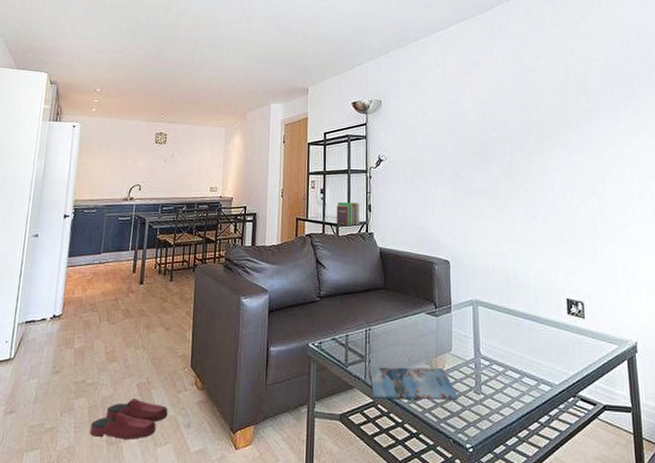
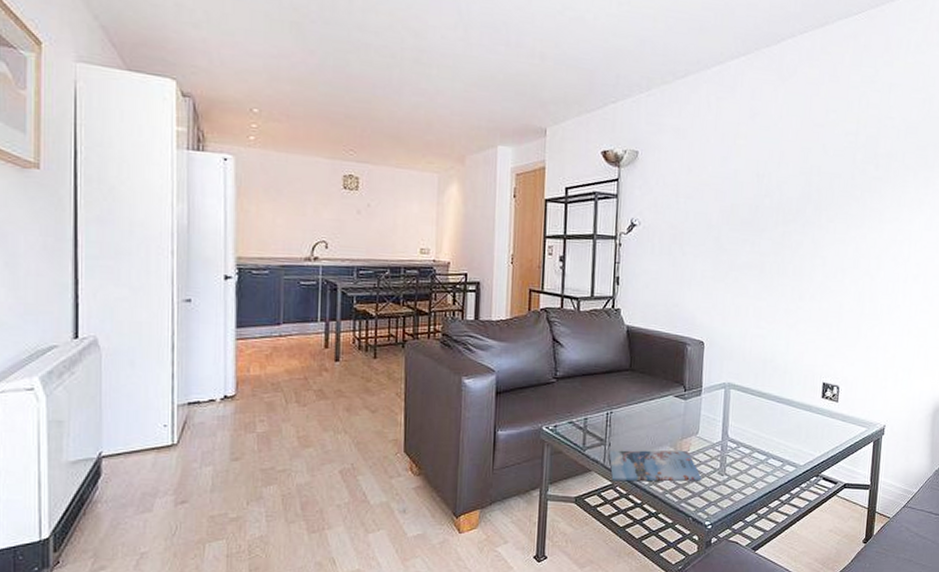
slippers: present [90,398,168,439] -> none [286,485,380,526]
books: present [336,202,360,227] -> none [577,273,606,301]

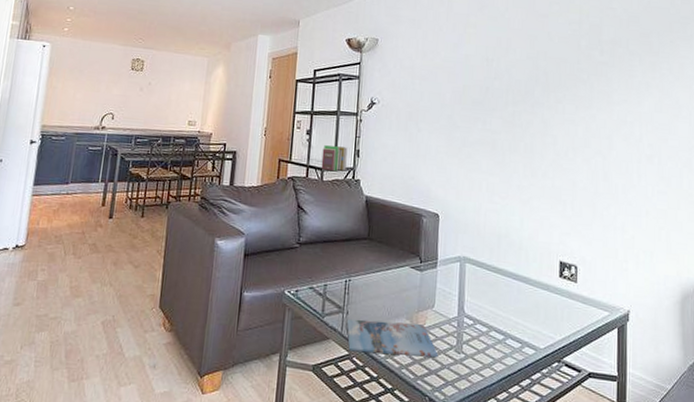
books: none [577,273,606,301] -> present [321,145,348,172]

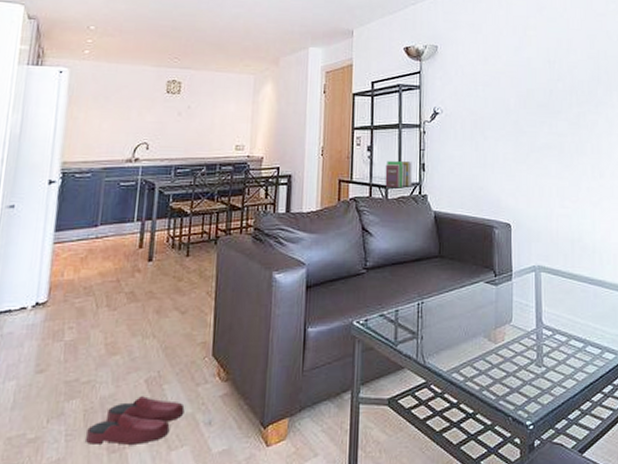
slippers: none [51,336,134,377] -> present [86,396,185,445]
magazine: present [347,319,439,358] -> none [422,341,519,379]

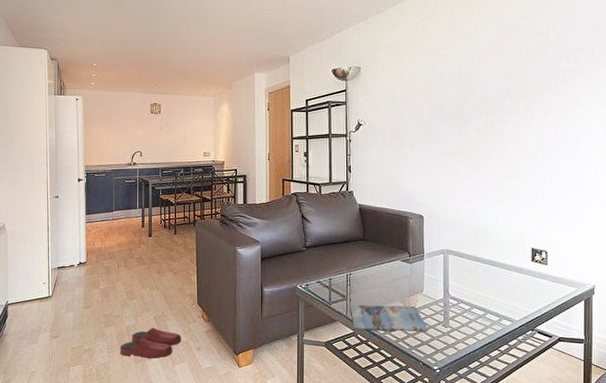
books: present [385,161,412,189] -> none [319,164,340,186]
magazine: none [422,341,519,379] -> present [351,305,429,332]

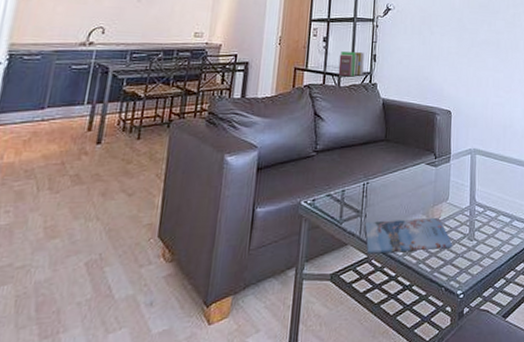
slippers: present [120,328,182,359] -> none [16,279,126,331]
books: none [319,164,340,186] -> present [338,52,365,77]

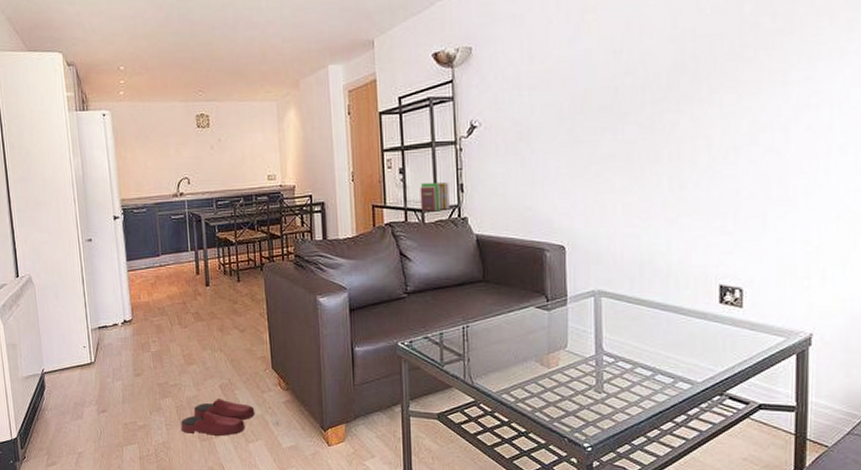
slippers: none [16,279,126,331] -> present [181,399,255,436]
magazine: present [365,218,453,254] -> none [470,365,576,399]

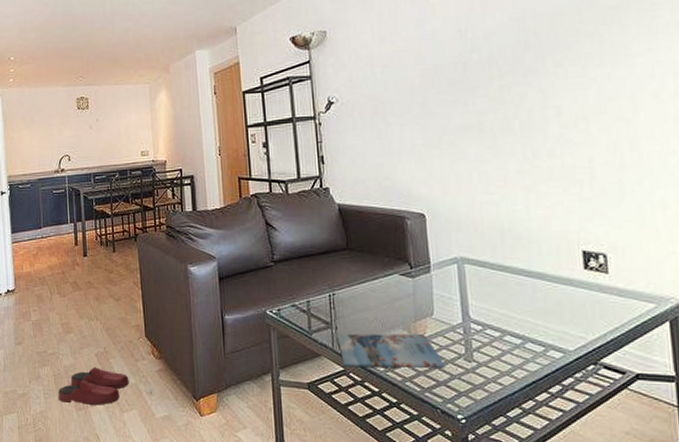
books: present [420,183,450,212] -> none [283,155,312,183]
magazine: none [470,365,576,399] -> present [338,333,446,368]

